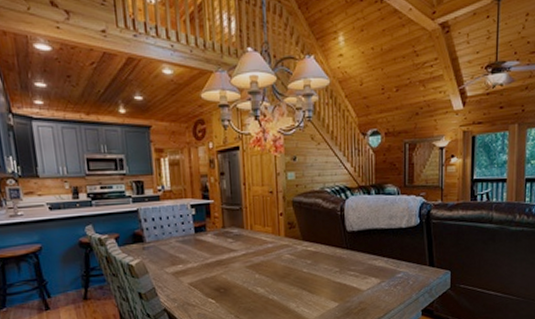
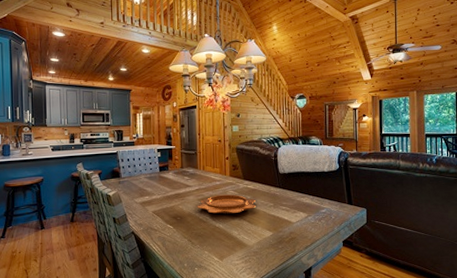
decorative bowl: none [244,259,319,284] -> present [197,194,257,214]

